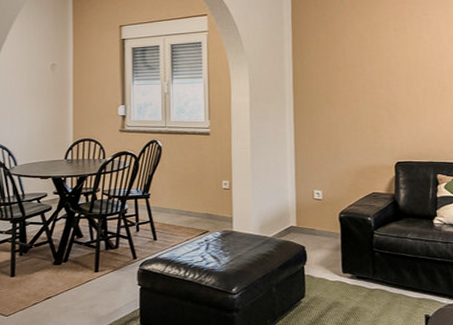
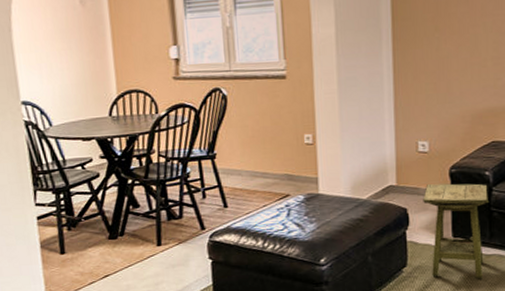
side table: none [318,226,372,311] -> present [423,183,490,279]

